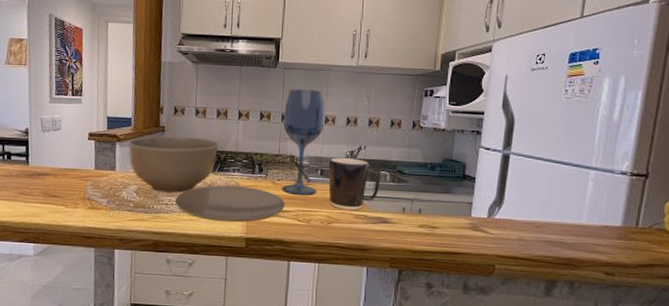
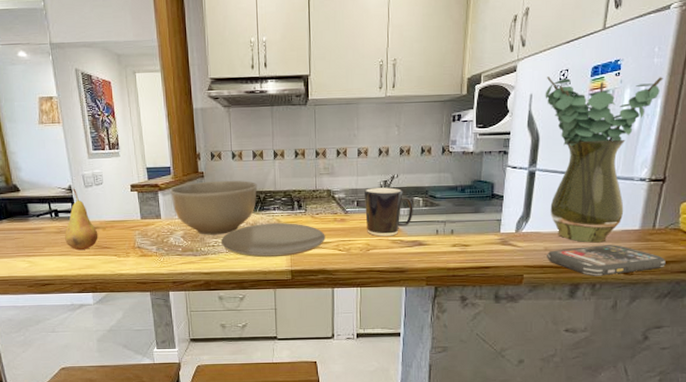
fruit: none [14,131,49,197] -> present [65,188,98,251]
wineglass: present [282,89,325,195] -> none [318,124,358,226]
vase: none [521,59,644,237] -> present [545,76,663,243]
smartphone: none [521,239,651,275] -> present [547,245,666,277]

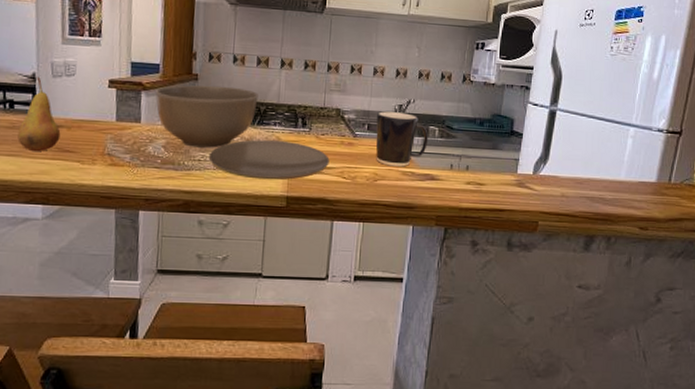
vase: present [545,76,663,243] -> none [569,14,683,193]
smartphone: present [547,245,666,277] -> none [563,195,680,230]

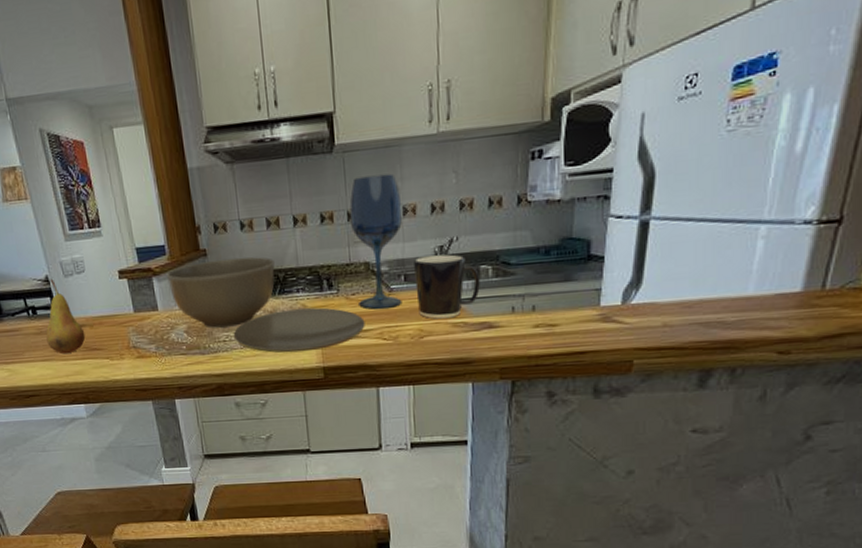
wineglass: none [326,37,374,151] -> present [349,173,403,309]

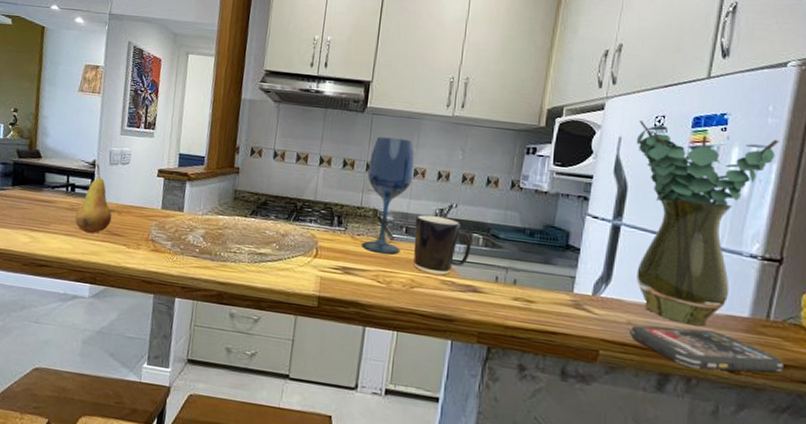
bowl: present [165,257,275,328] -> none [198,177,296,241]
plate: present [233,307,365,354] -> none [244,235,364,279]
vase: none [663,72,843,314] -> present [636,120,779,327]
smartphone: none [666,314,840,360] -> present [630,325,783,373]

